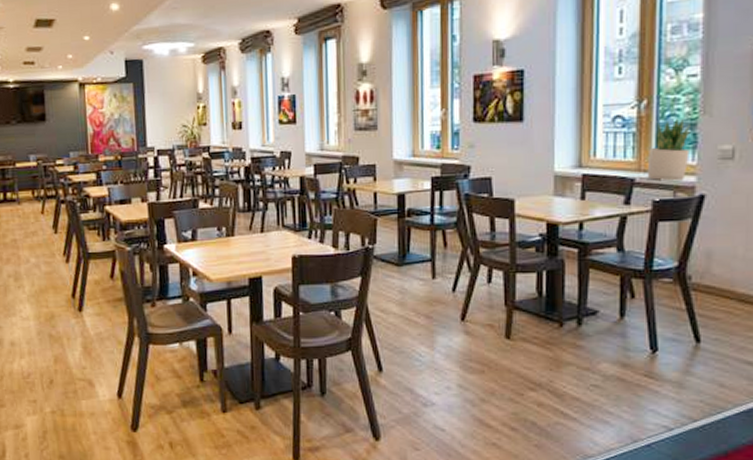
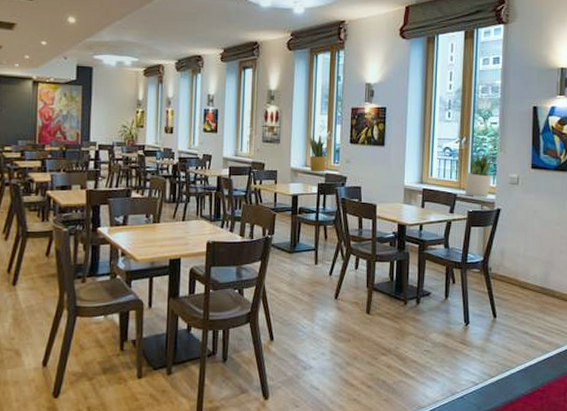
planter: none [415,114,443,163] -> present [308,134,328,172]

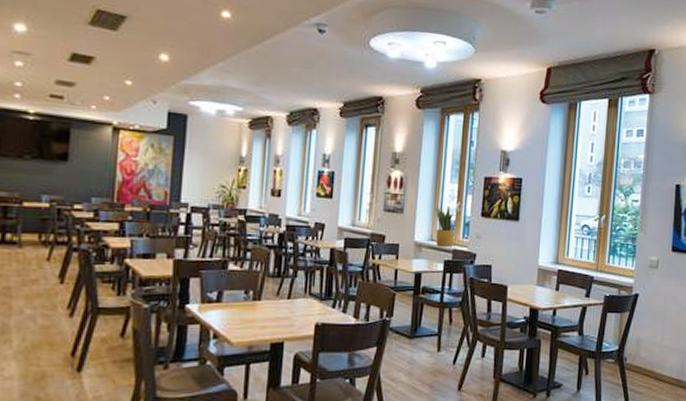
planter: present [465,152,492,198] -> none [602,232,632,282]

